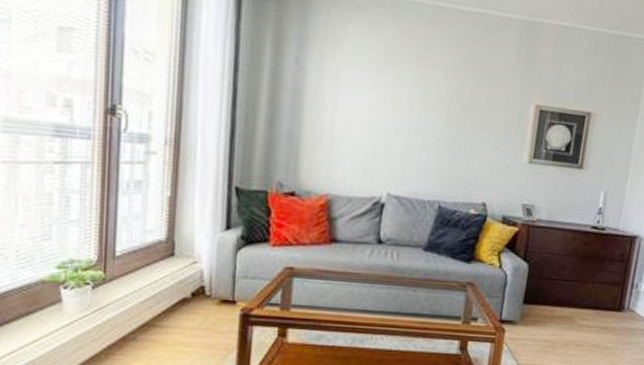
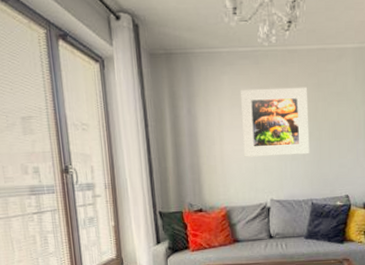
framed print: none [361,45,455,144] -> present [241,87,310,157]

